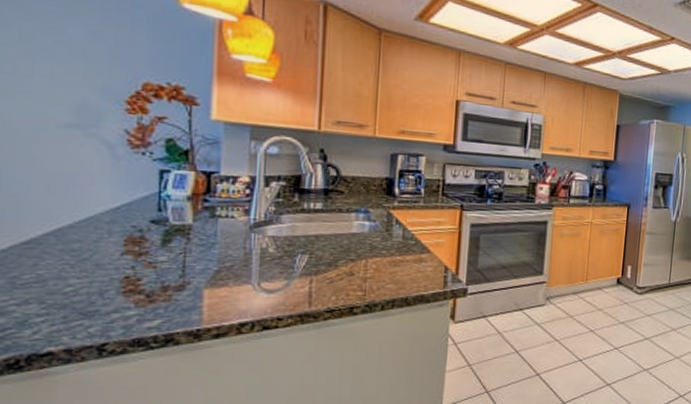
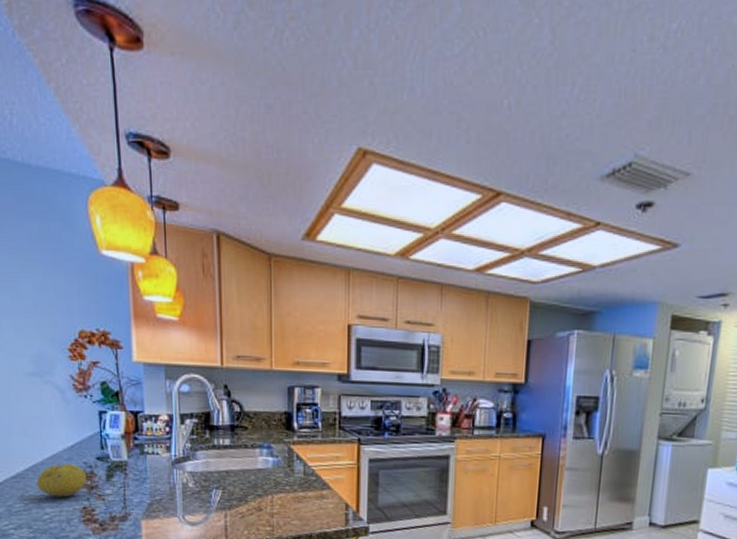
fruit: none [60,227,135,266] -> present [36,463,87,498]

